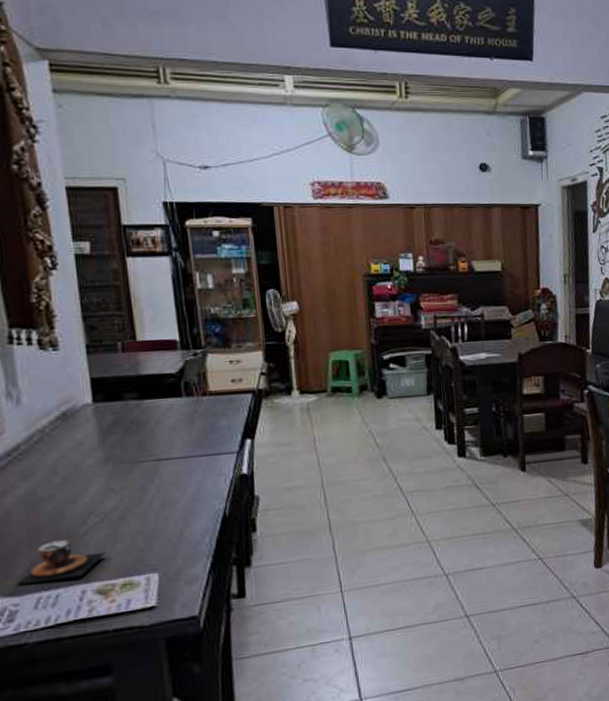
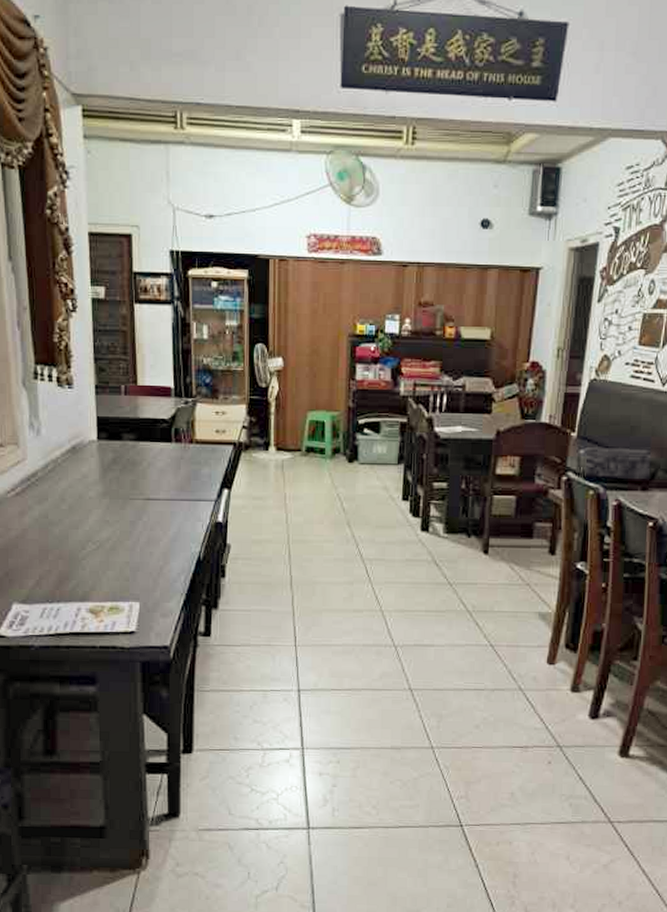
teacup: present [16,539,107,585] -> none [28,560,99,596]

